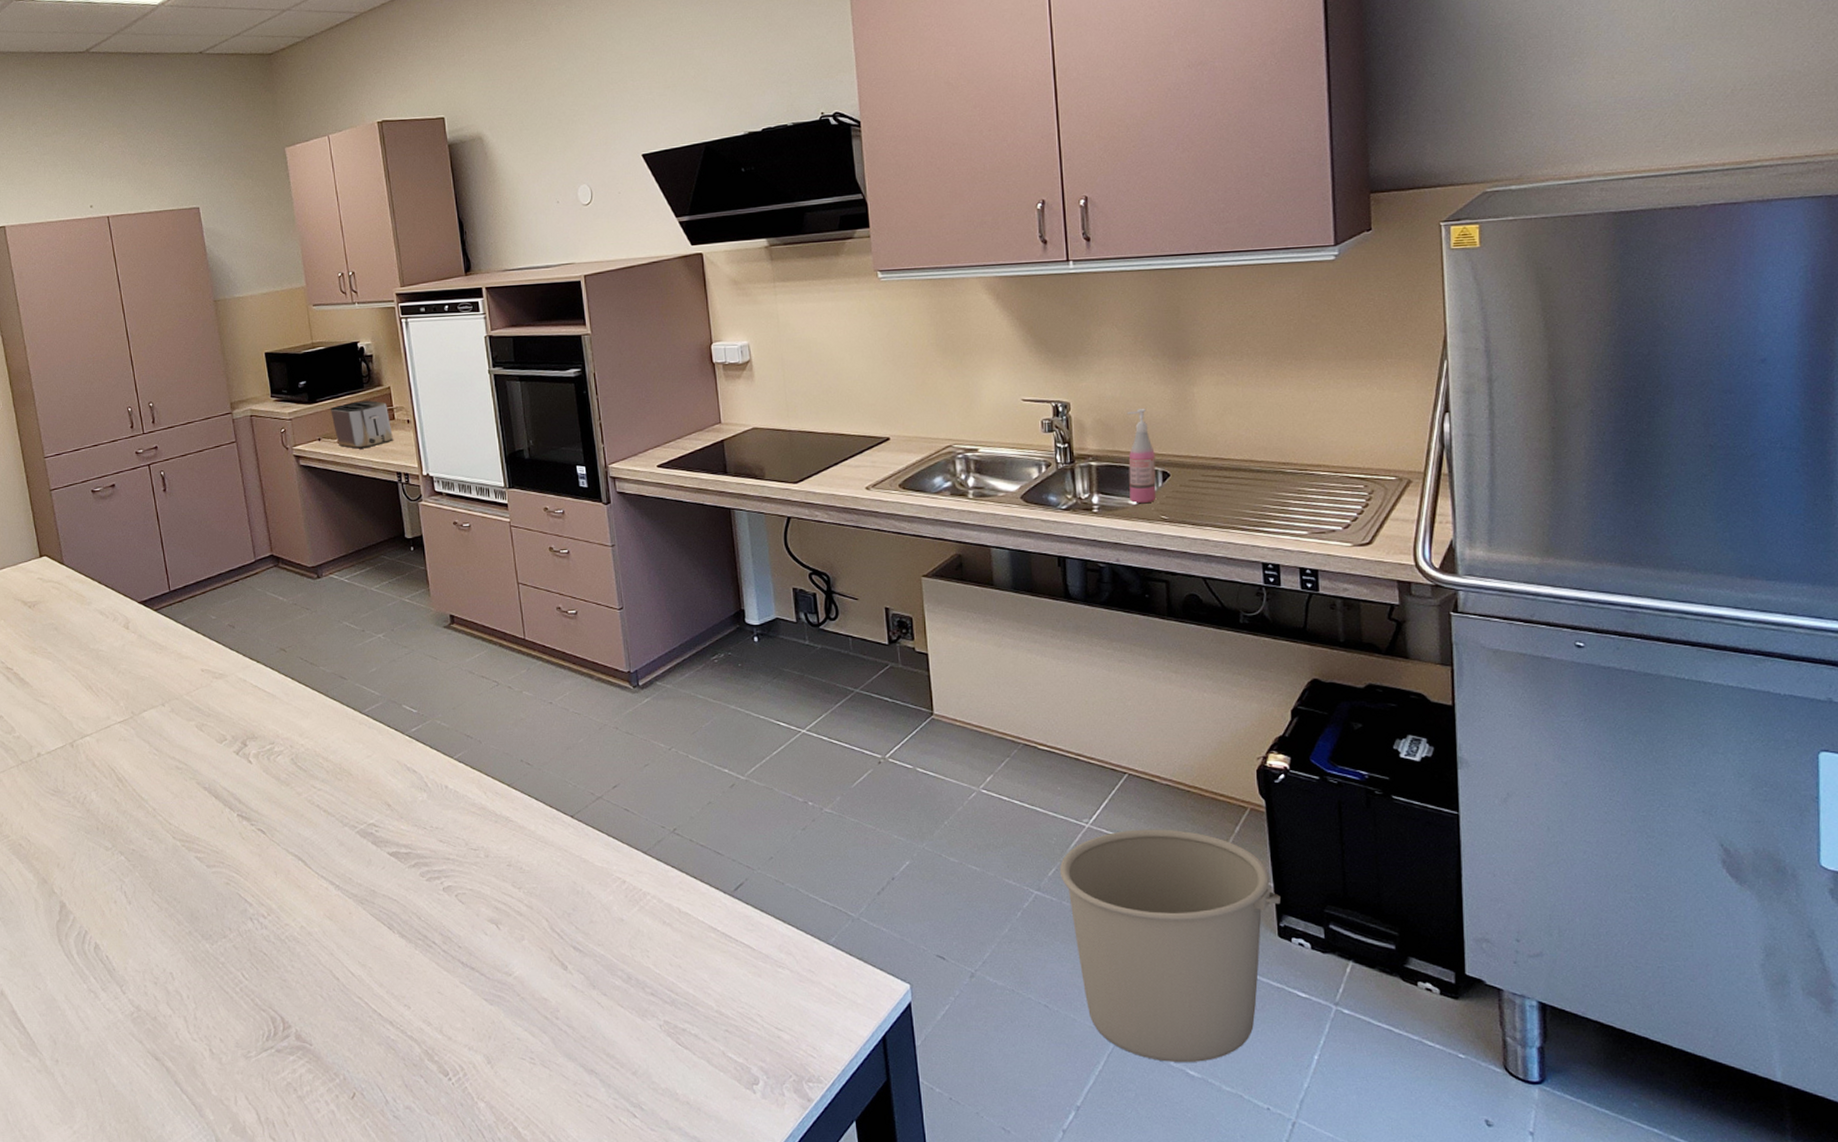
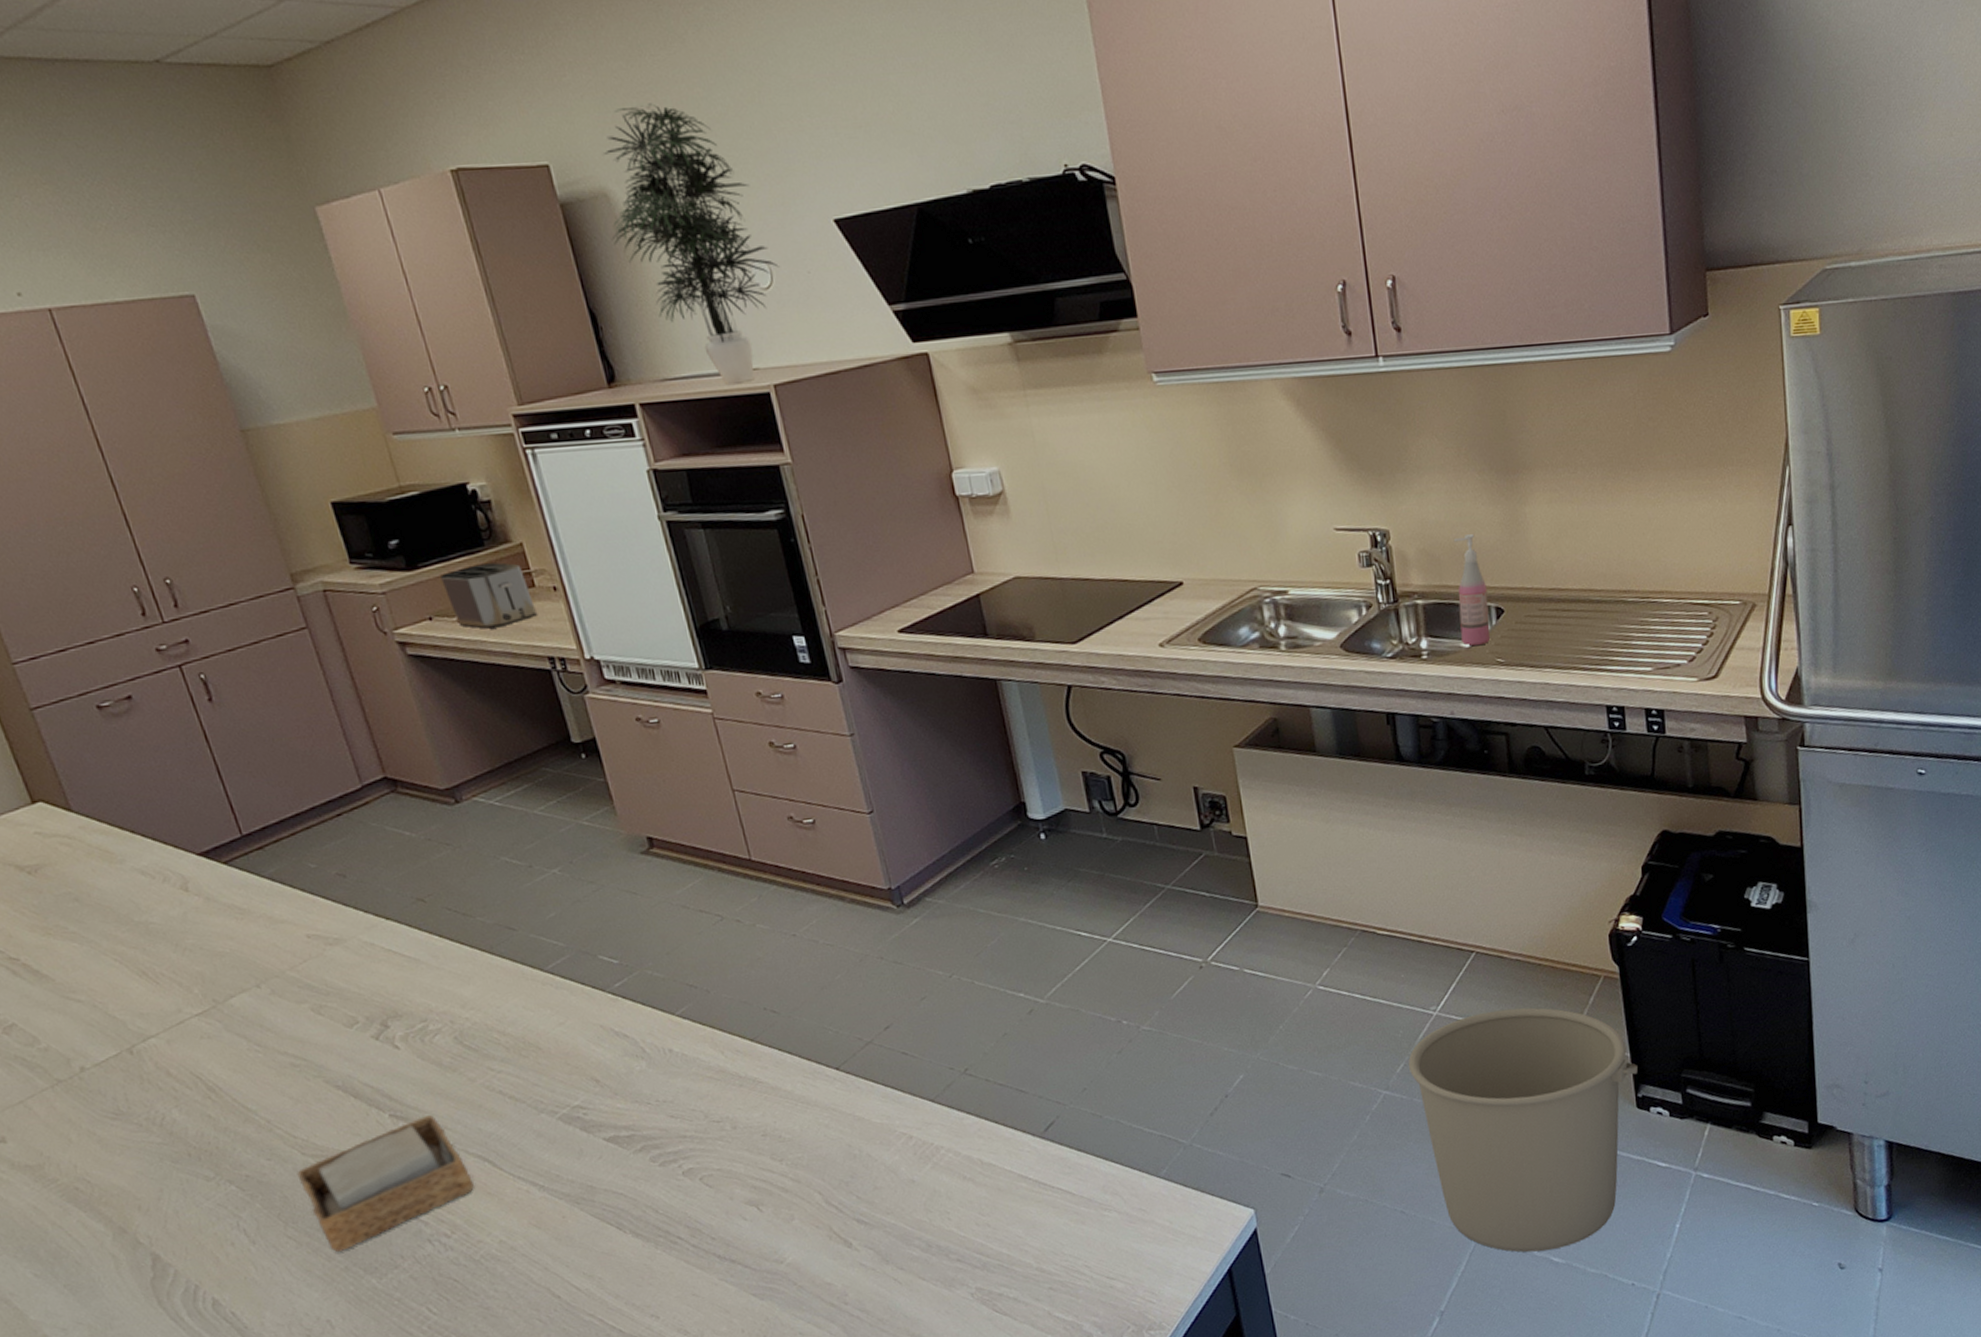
napkin holder: none [167,818,289,919] -> present [296,1115,474,1253]
plant: none [481,73,598,276] -> present [602,103,779,386]

